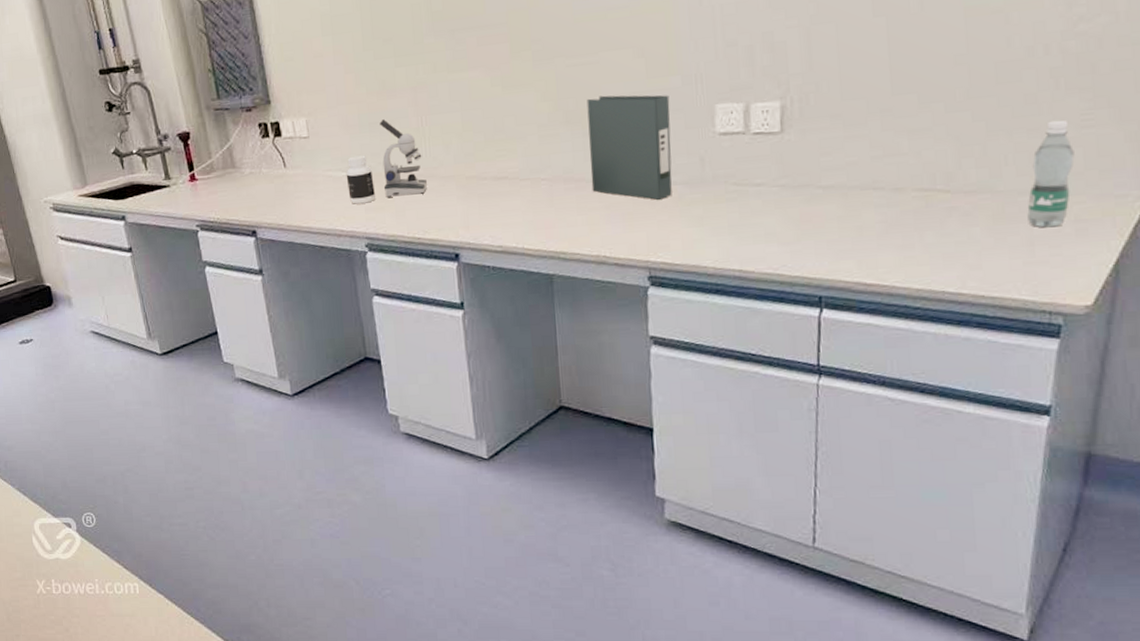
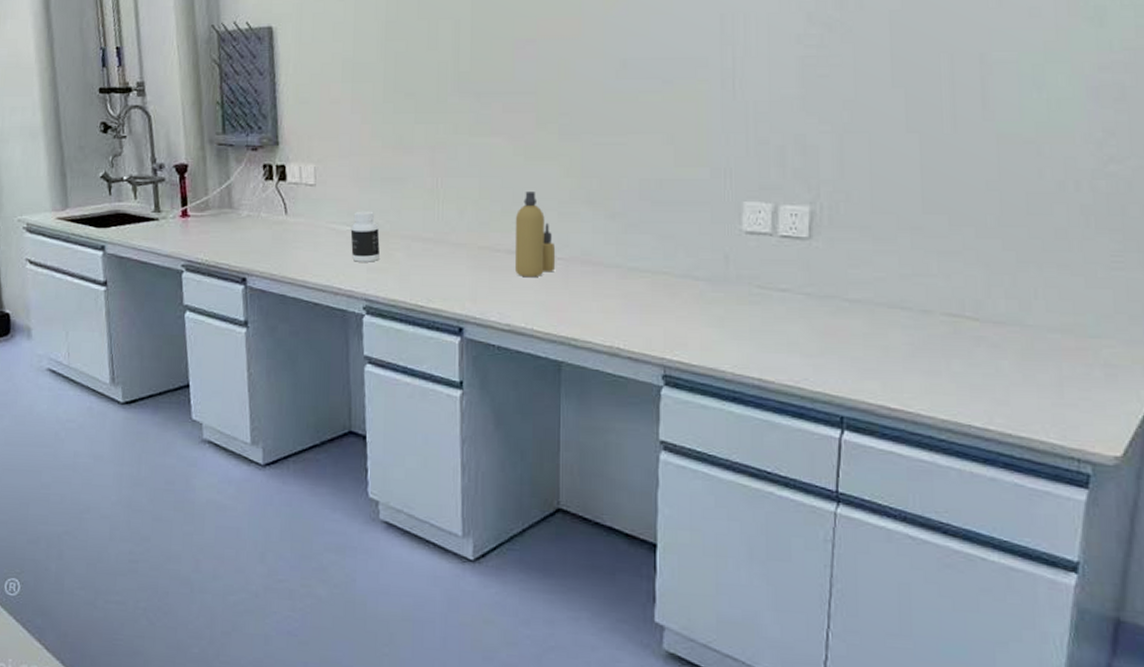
microscope: present [380,118,427,199] -> none [389,175,436,260]
bottle: none [498,119,540,200] -> present [514,192,556,277]
binder: present [587,95,672,200] -> none [610,178,697,294]
bottle: present [1027,119,1075,228] -> none [1056,258,1105,370]

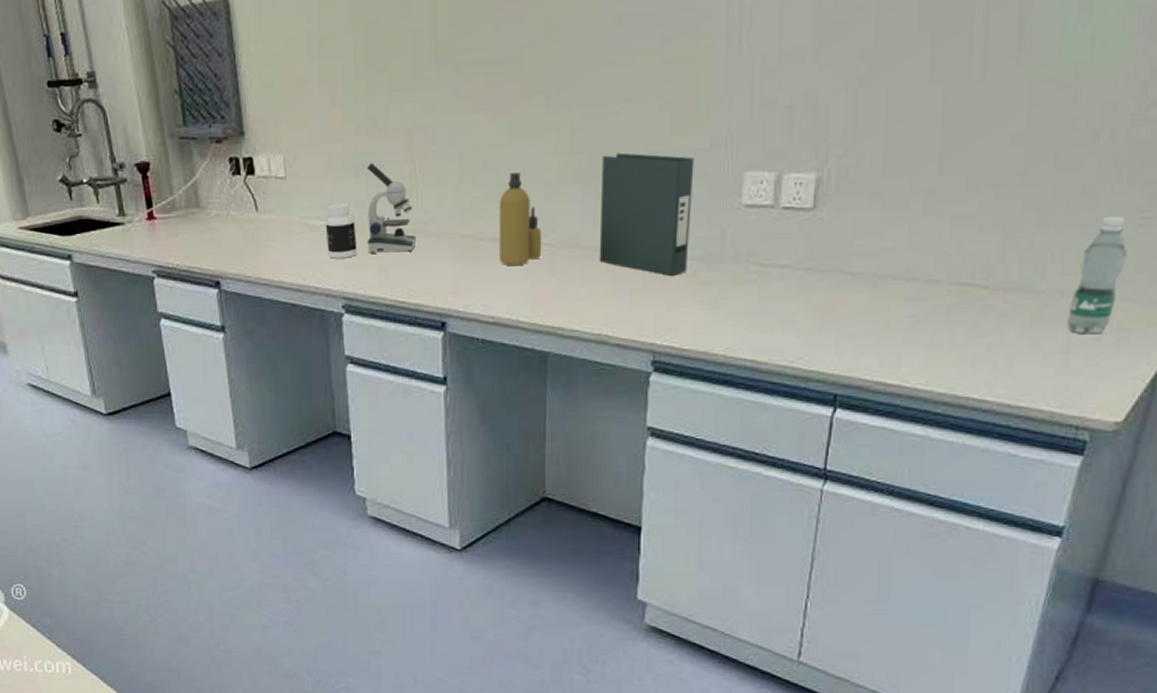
microscope: none [389,175,436,260] -> present [366,162,416,255]
binder: none [610,178,697,294] -> present [599,152,694,276]
bottle: none [1056,258,1105,370] -> present [1067,215,1127,335]

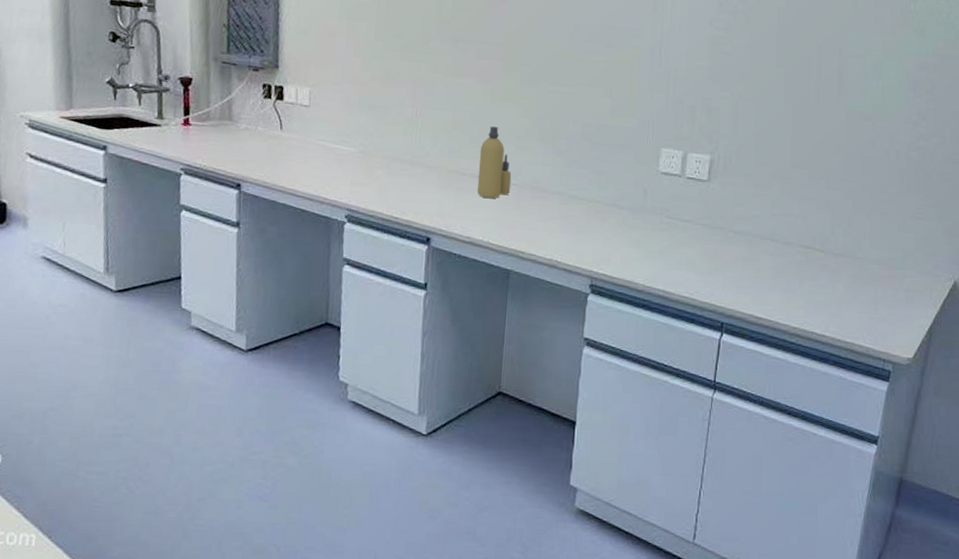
medicine bottle: present [325,203,357,259] -> none [337,132,364,177]
microscope: present [366,162,416,255] -> none [371,103,412,178]
binder: present [599,152,694,276] -> none [554,122,627,219]
bottle: present [1067,215,1127,335] -> none [875,209,910,293]

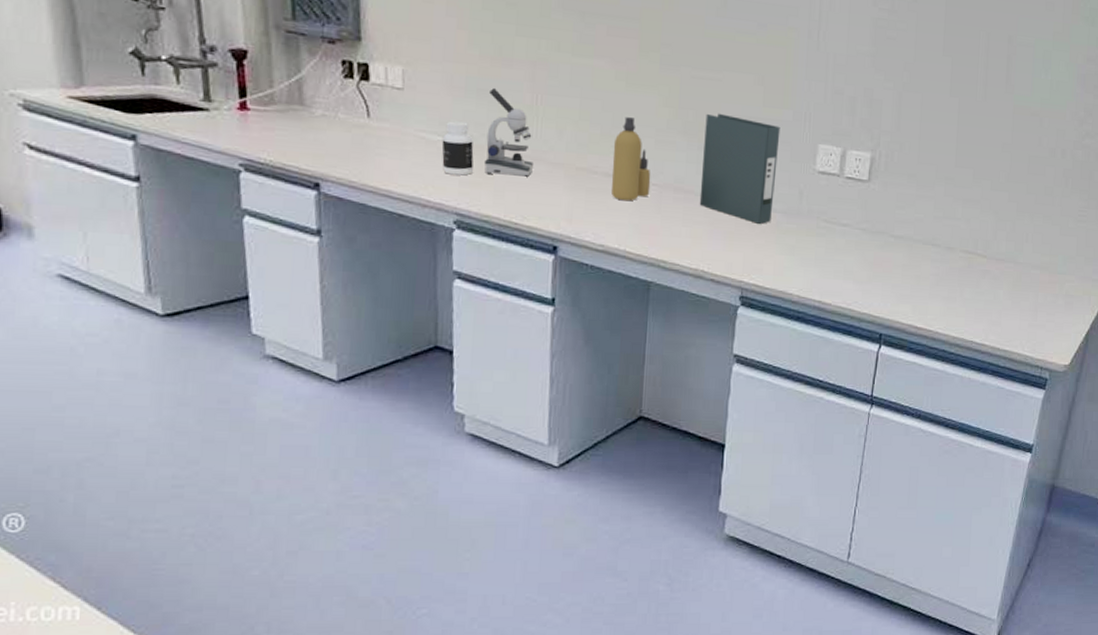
medicine bottle: none [337,132,364,177] -> present [441,121,474,176]
microscope: none [371,103,412,178] -> present [483,87,533,177]
binder: none [554,122,627,219] -> present [699,113,781,224]

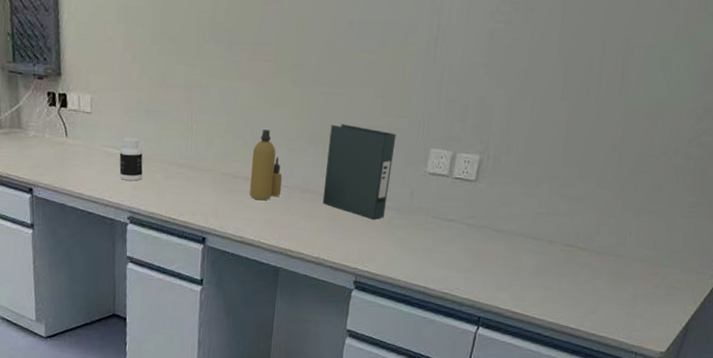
microscope: present [483,87,533,177] -> none [150,108,188,181]

